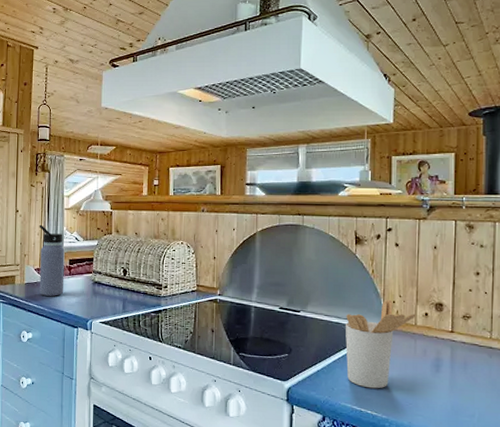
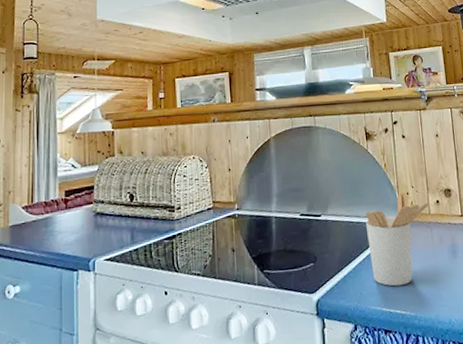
water bottle: present [39,224,65,296] -> none [26,154,59,238]

